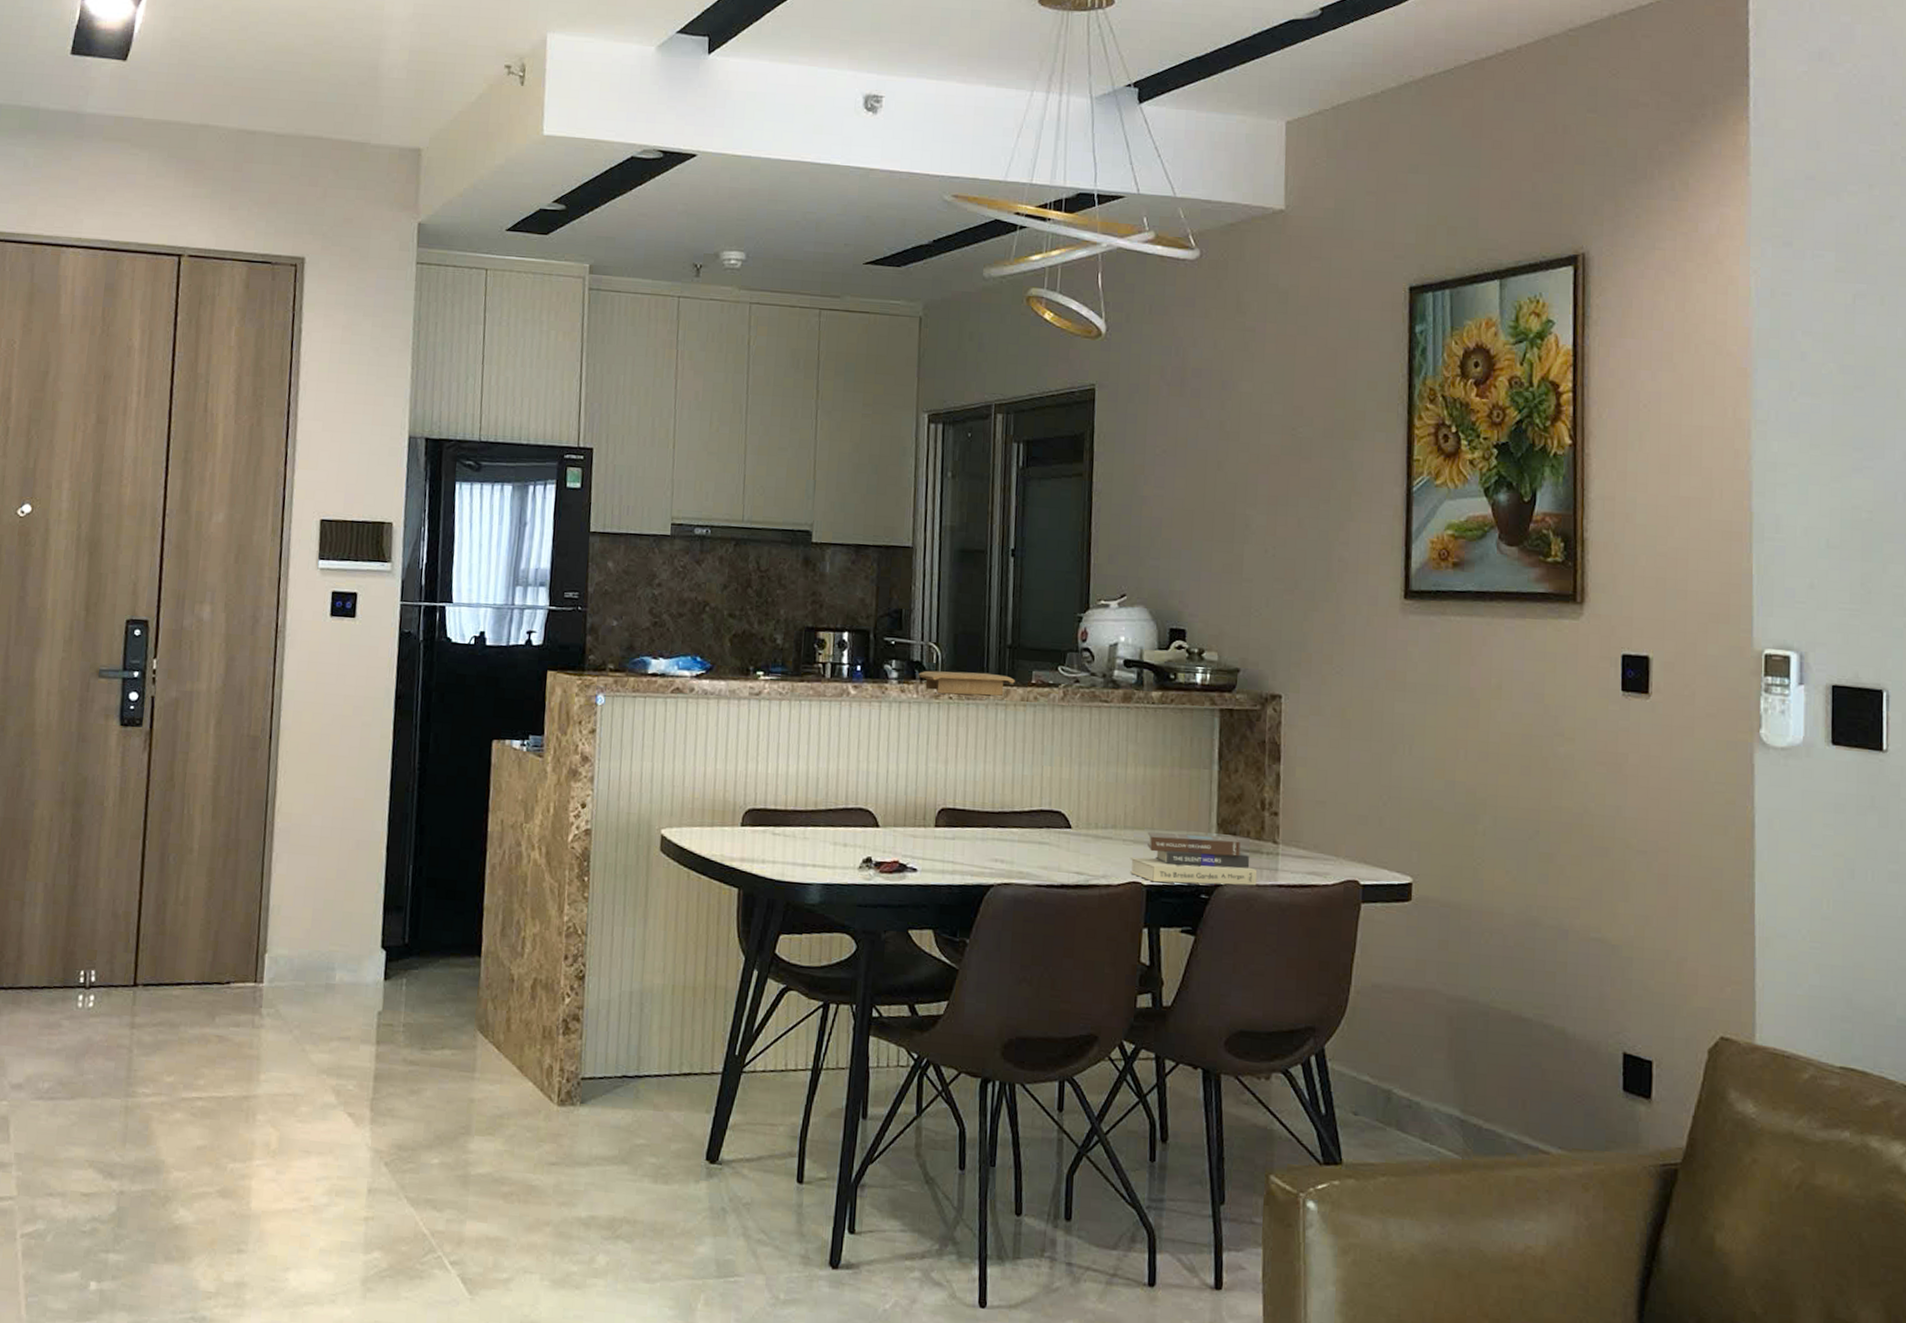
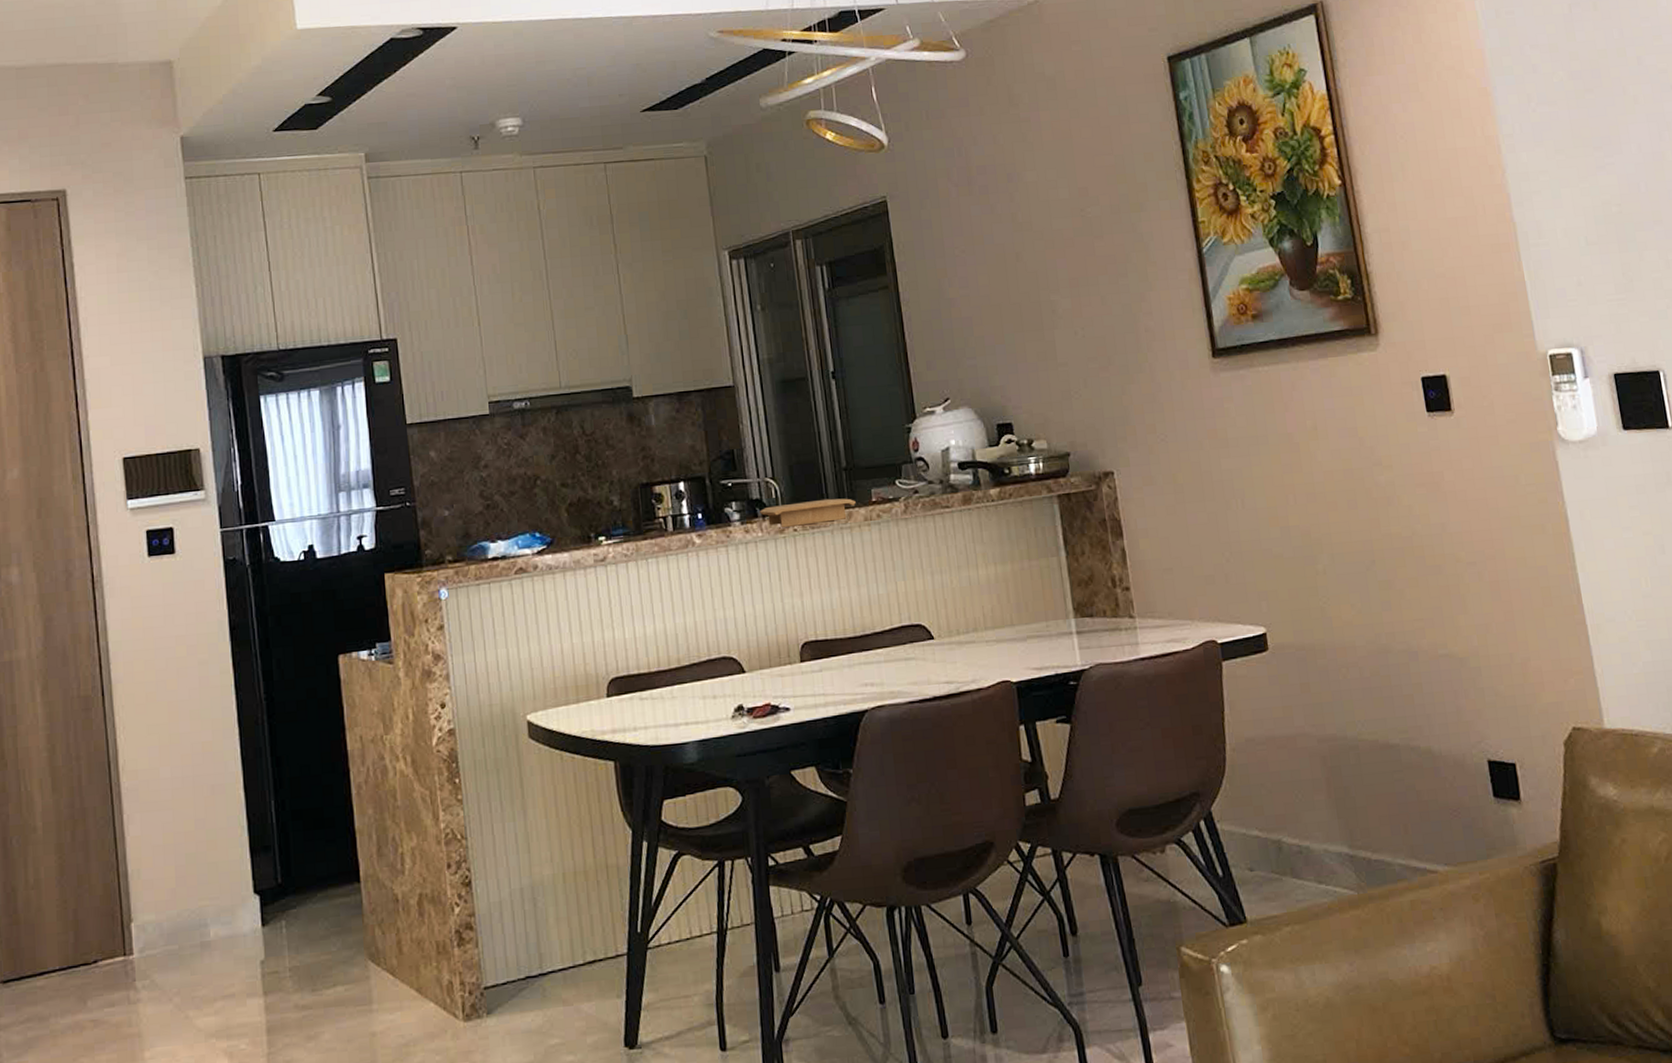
books: present [1130,831,1258,886] -> none [995,618,1121,678]

